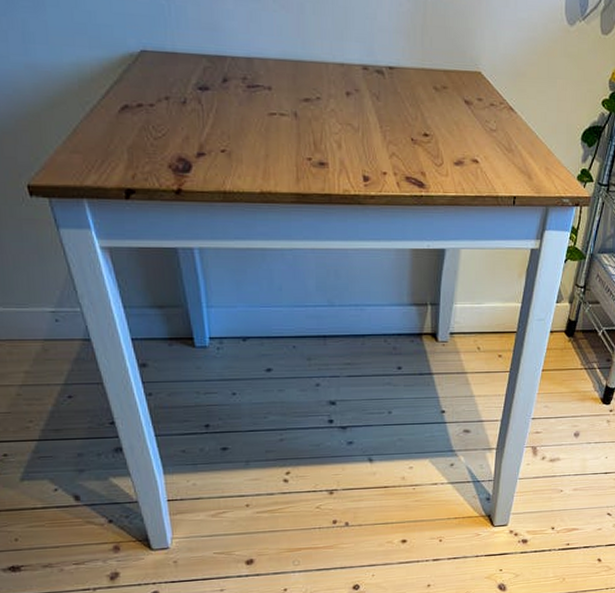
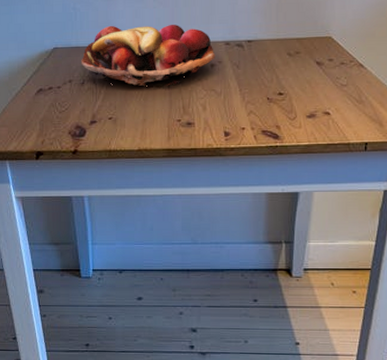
fruit basket: none [180,28,352,117] -> present [81,25,216,89]

